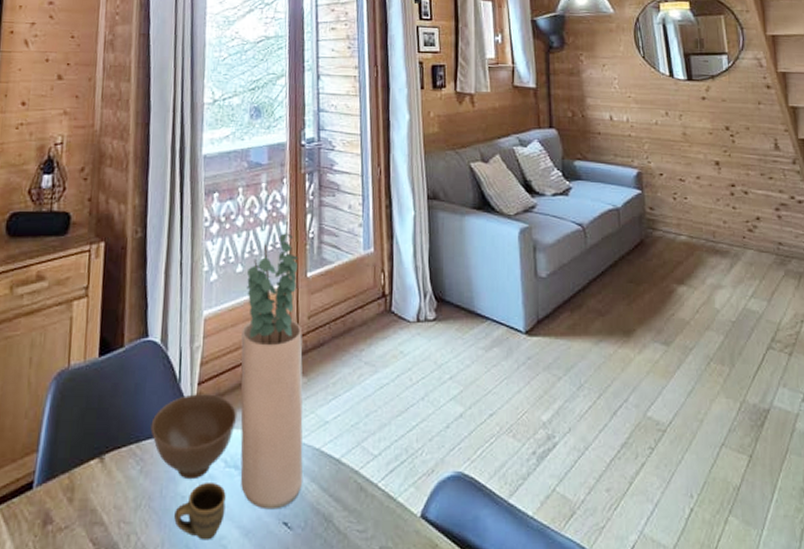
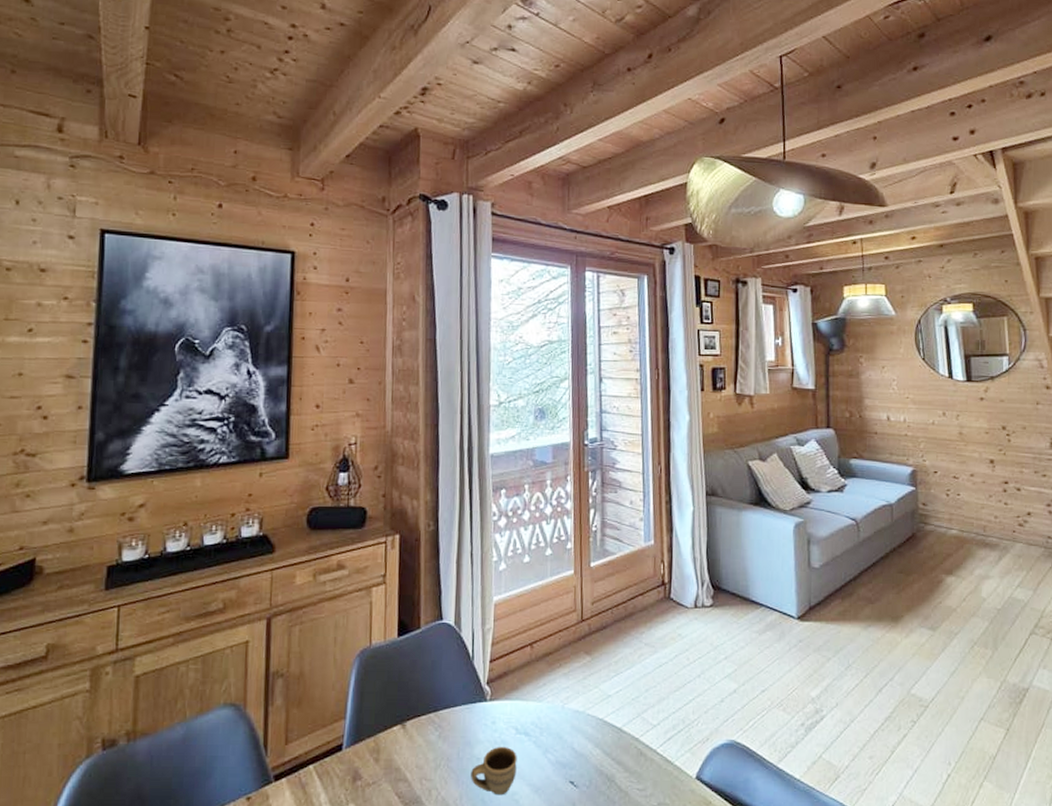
bowl: present [150,394,238,480] -> none [447,670,527,744]
vase: present [240,221,303,510] -> none [529,516,588,770]

